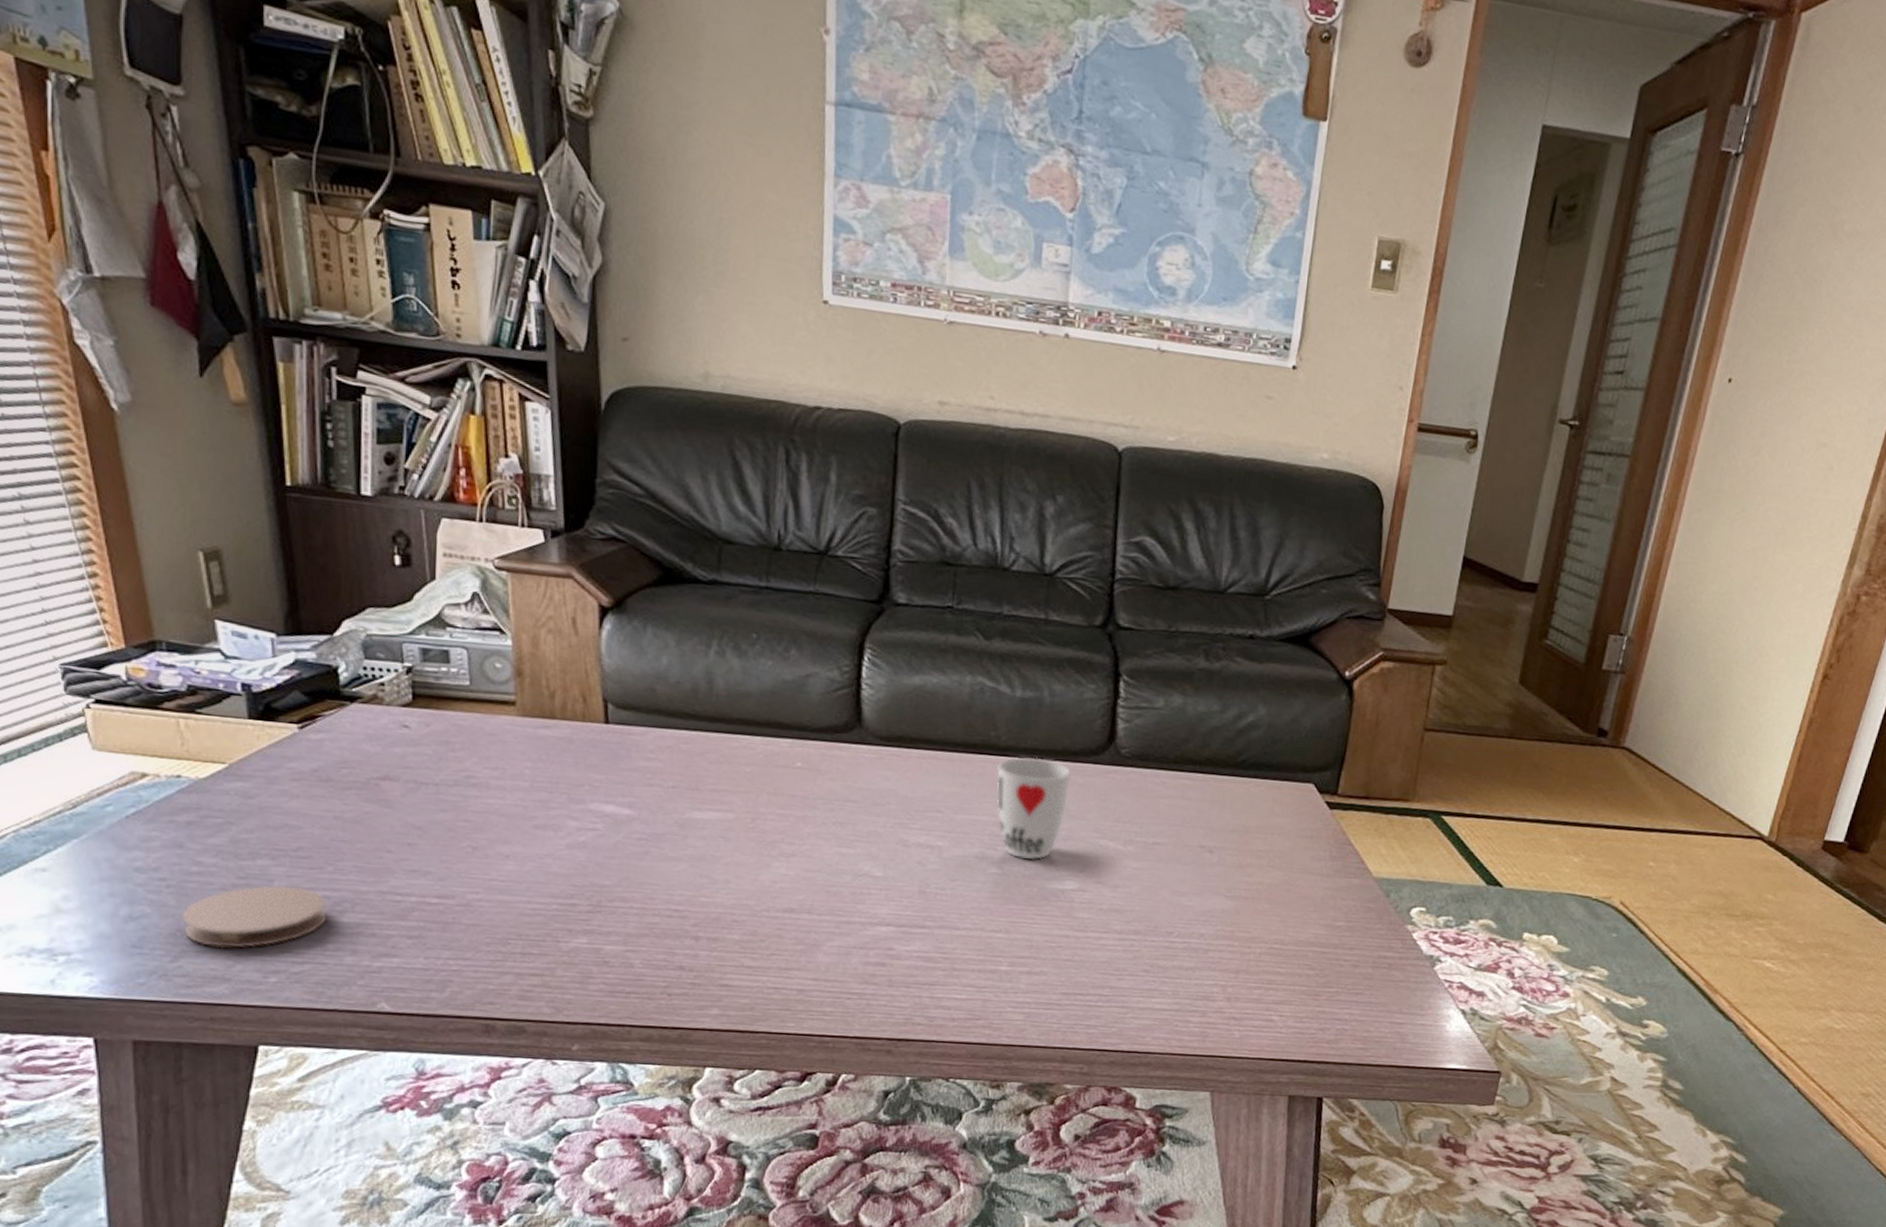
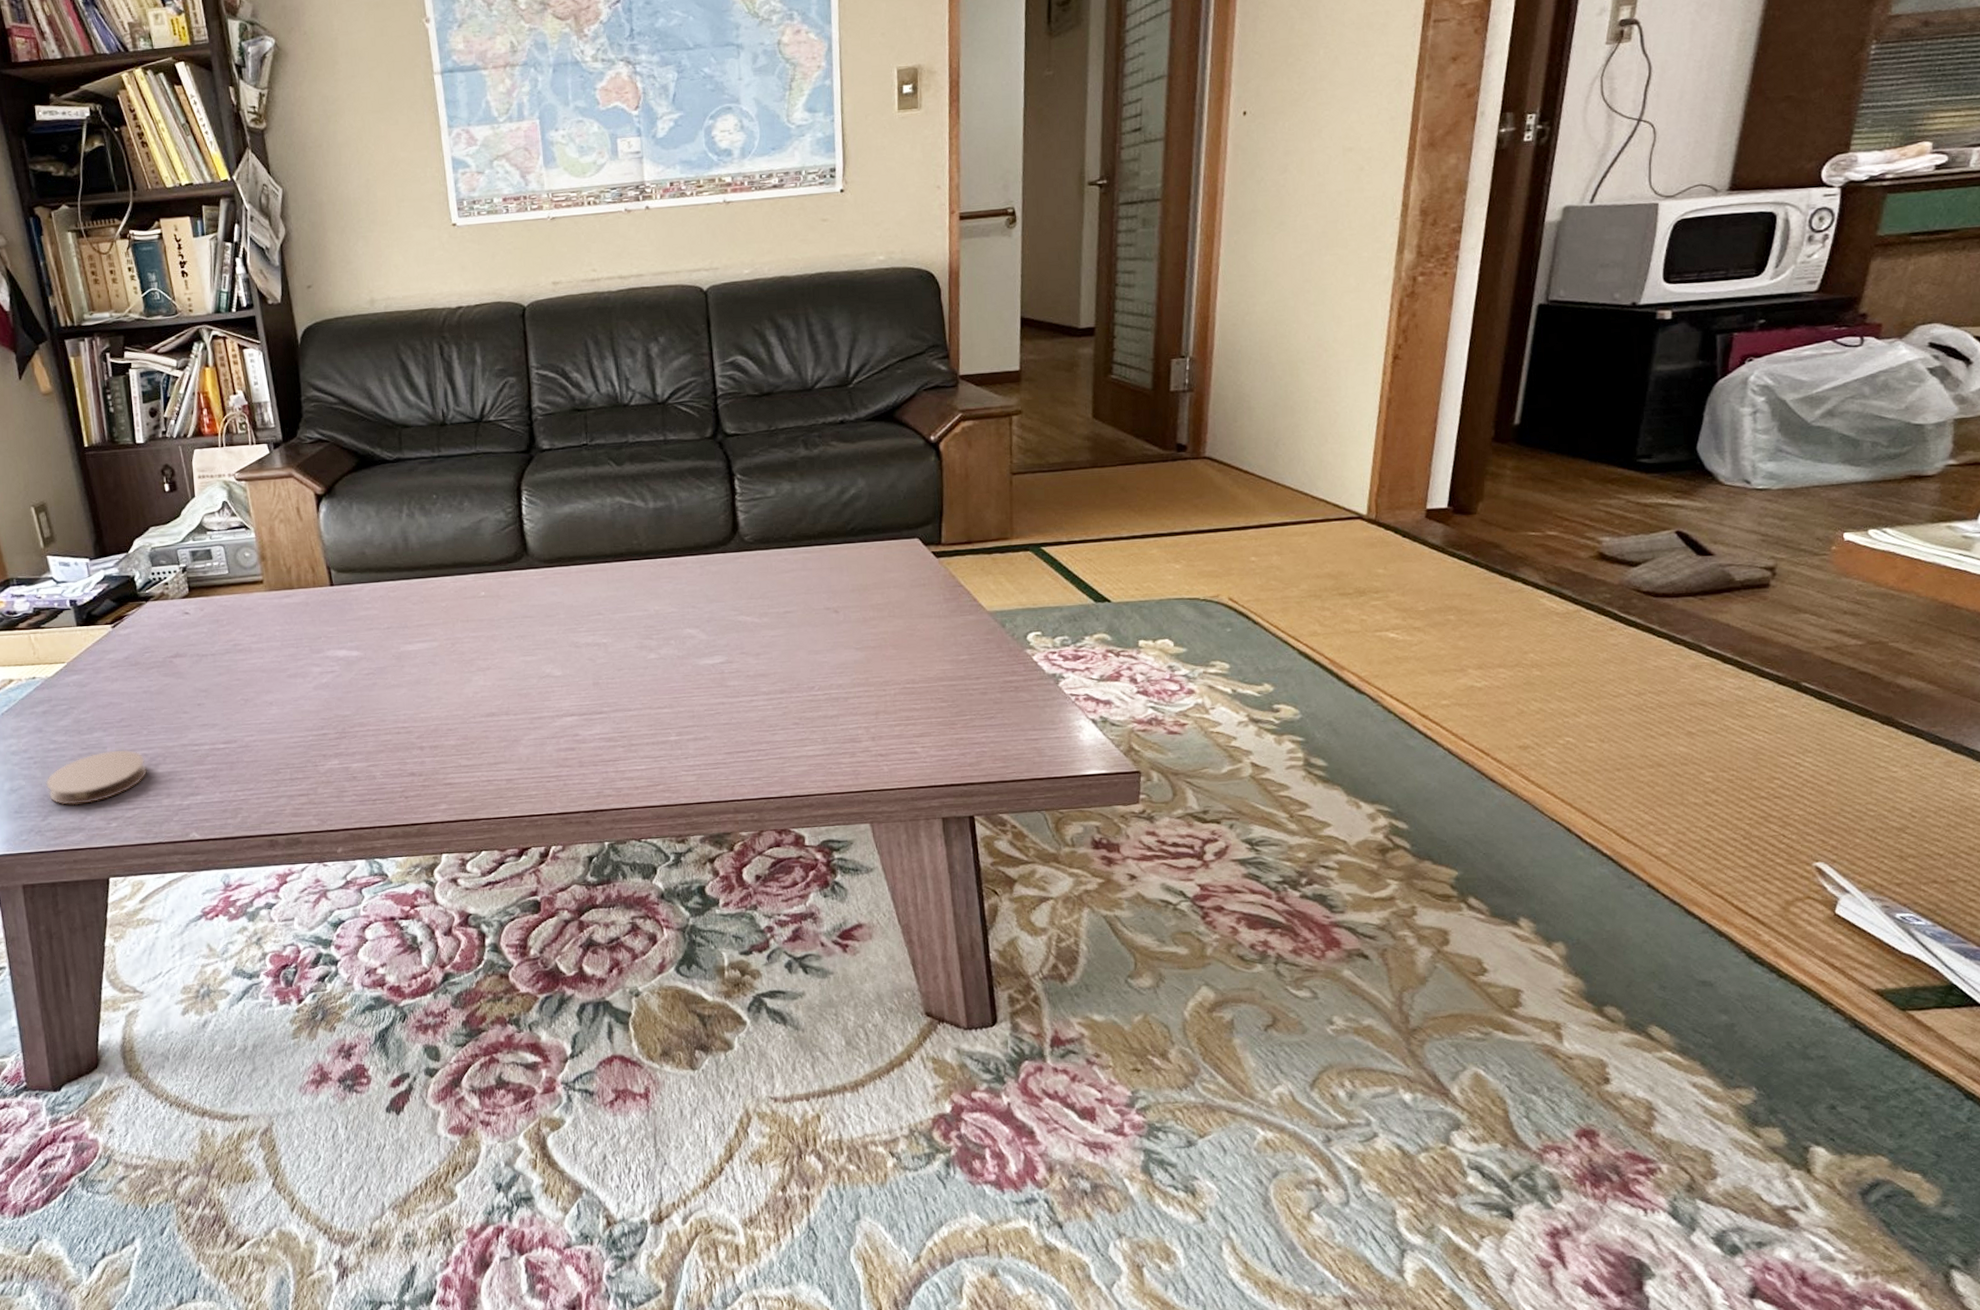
cup: present [996,757,1070,860] -> none [642,555,705,643]

